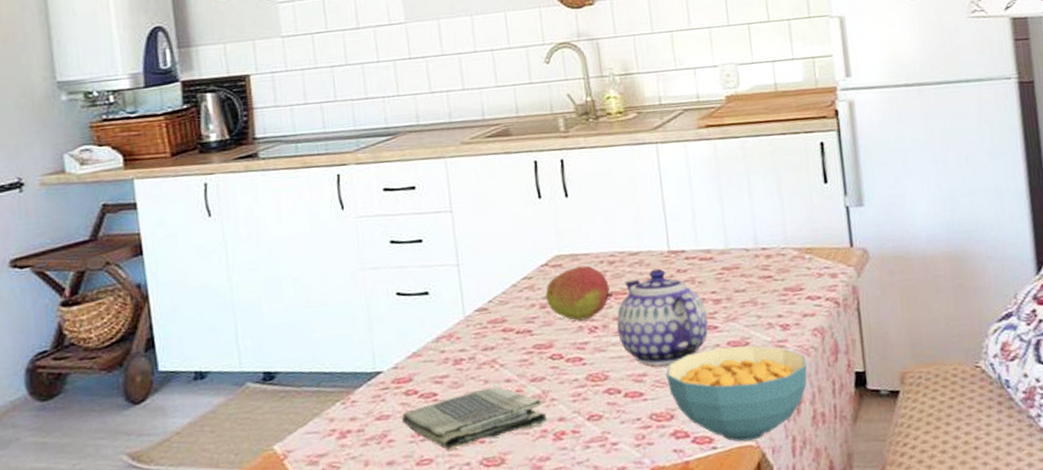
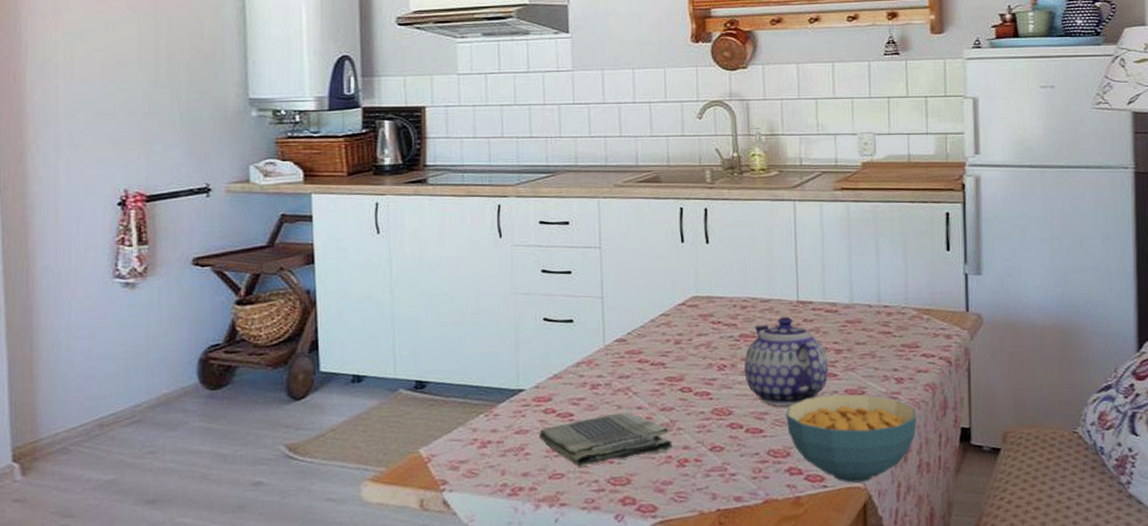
fruit: present [545,265,613,321] -> none [680,308,742,358]

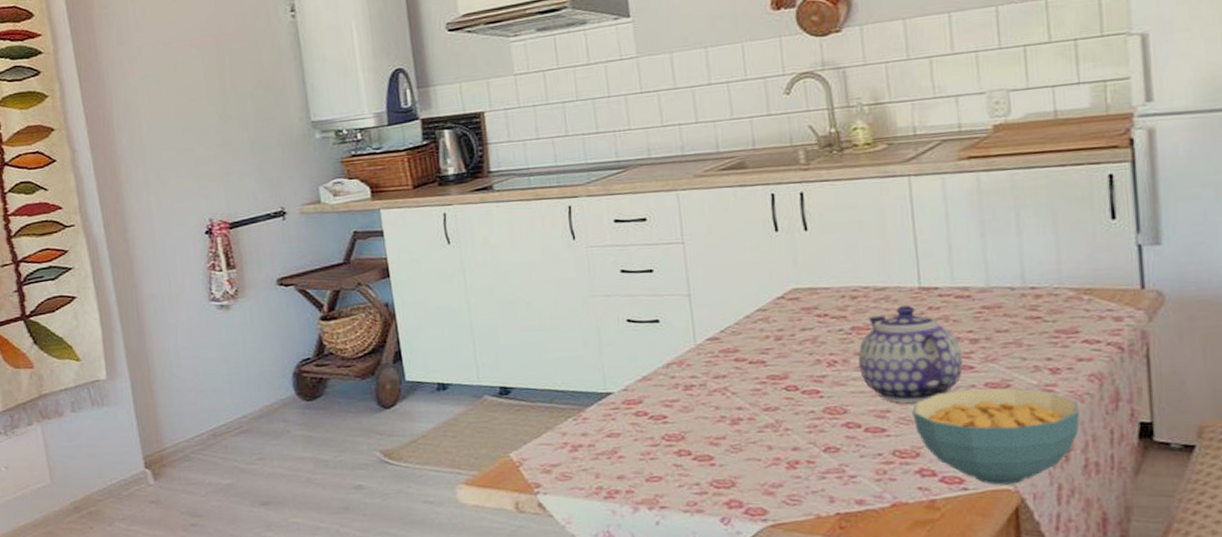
dish towel: present [539,413,672,468] -> none [632,413,780,470]

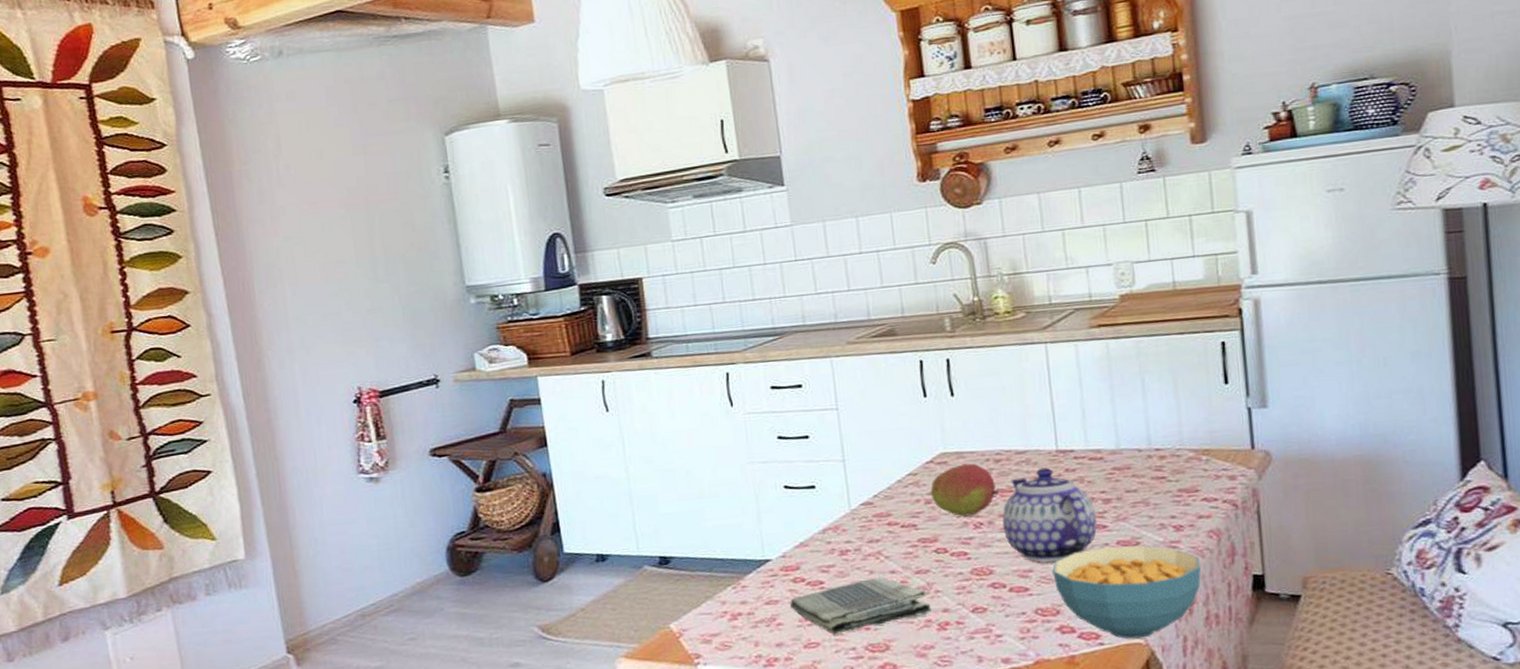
dish towel: none [632,413,780,470] -> present [790,577,932,636]
fruit: none [780,299,855,354] -> present [930,463,999,517]

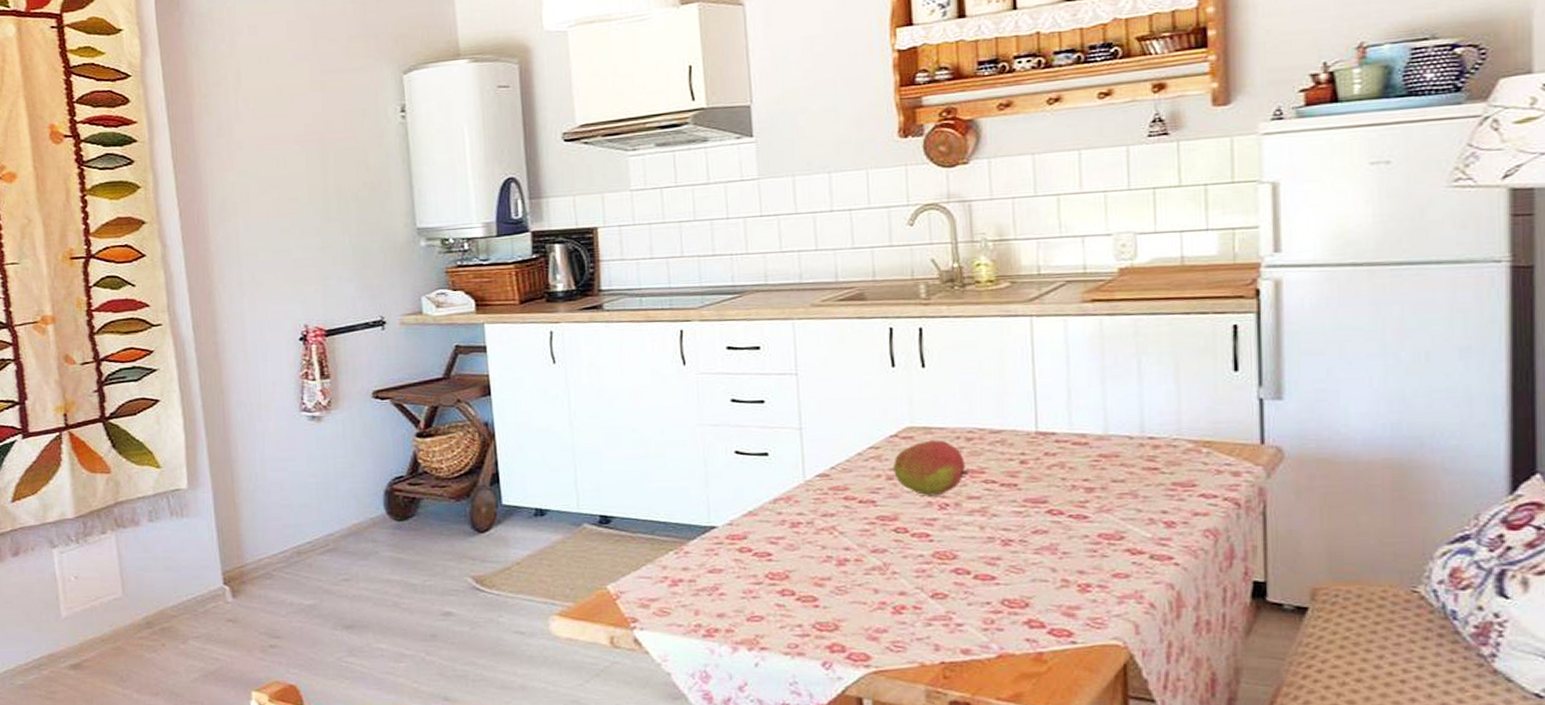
dish towel: present [790,577,932,636] -> none [734,554,887,610]
teapot: present [1002,467,1097,563] -> none [971,449,1077,551]
cereal bowl: present [1052,545,1201,639] -> none [1023,539,1193,640]

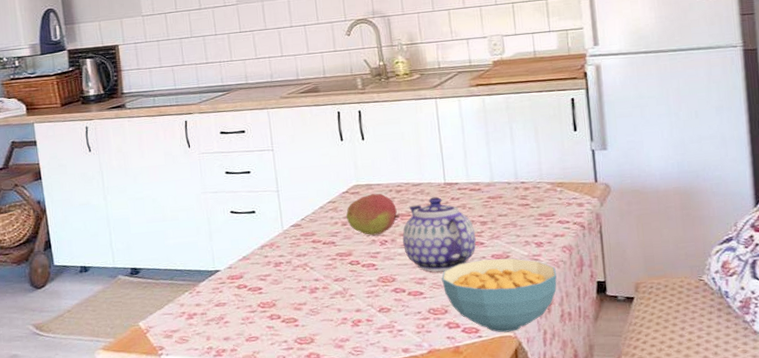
teapot: none [971,449,1077,551] -> present [402,196,477,272]
cereal bowl: none [1023,539,1193,640] -> present [442,258,557,333]

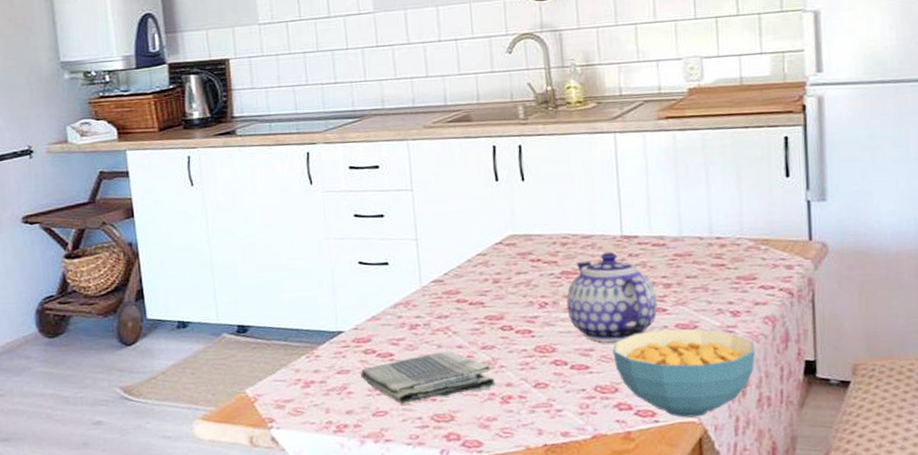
dish towel: none [235,284,347,331] -> present [361,351,495,405]
fruit: present [345,193,399,236] -> none [498,245,564,296]

